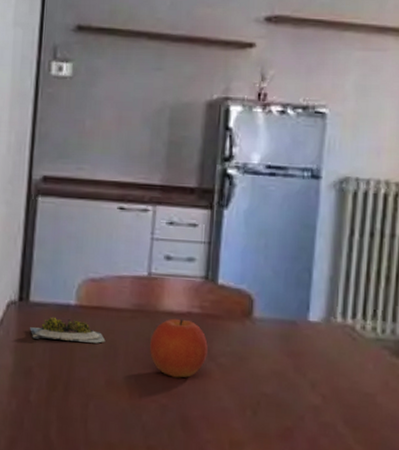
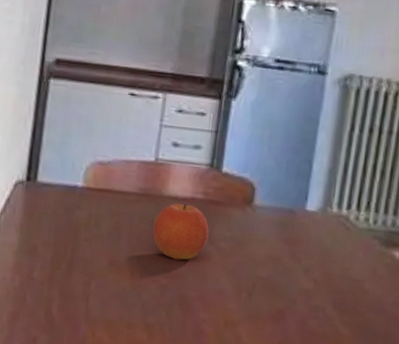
succulent plant: present [30,317,106,343] -> none [36,197,111,225]

